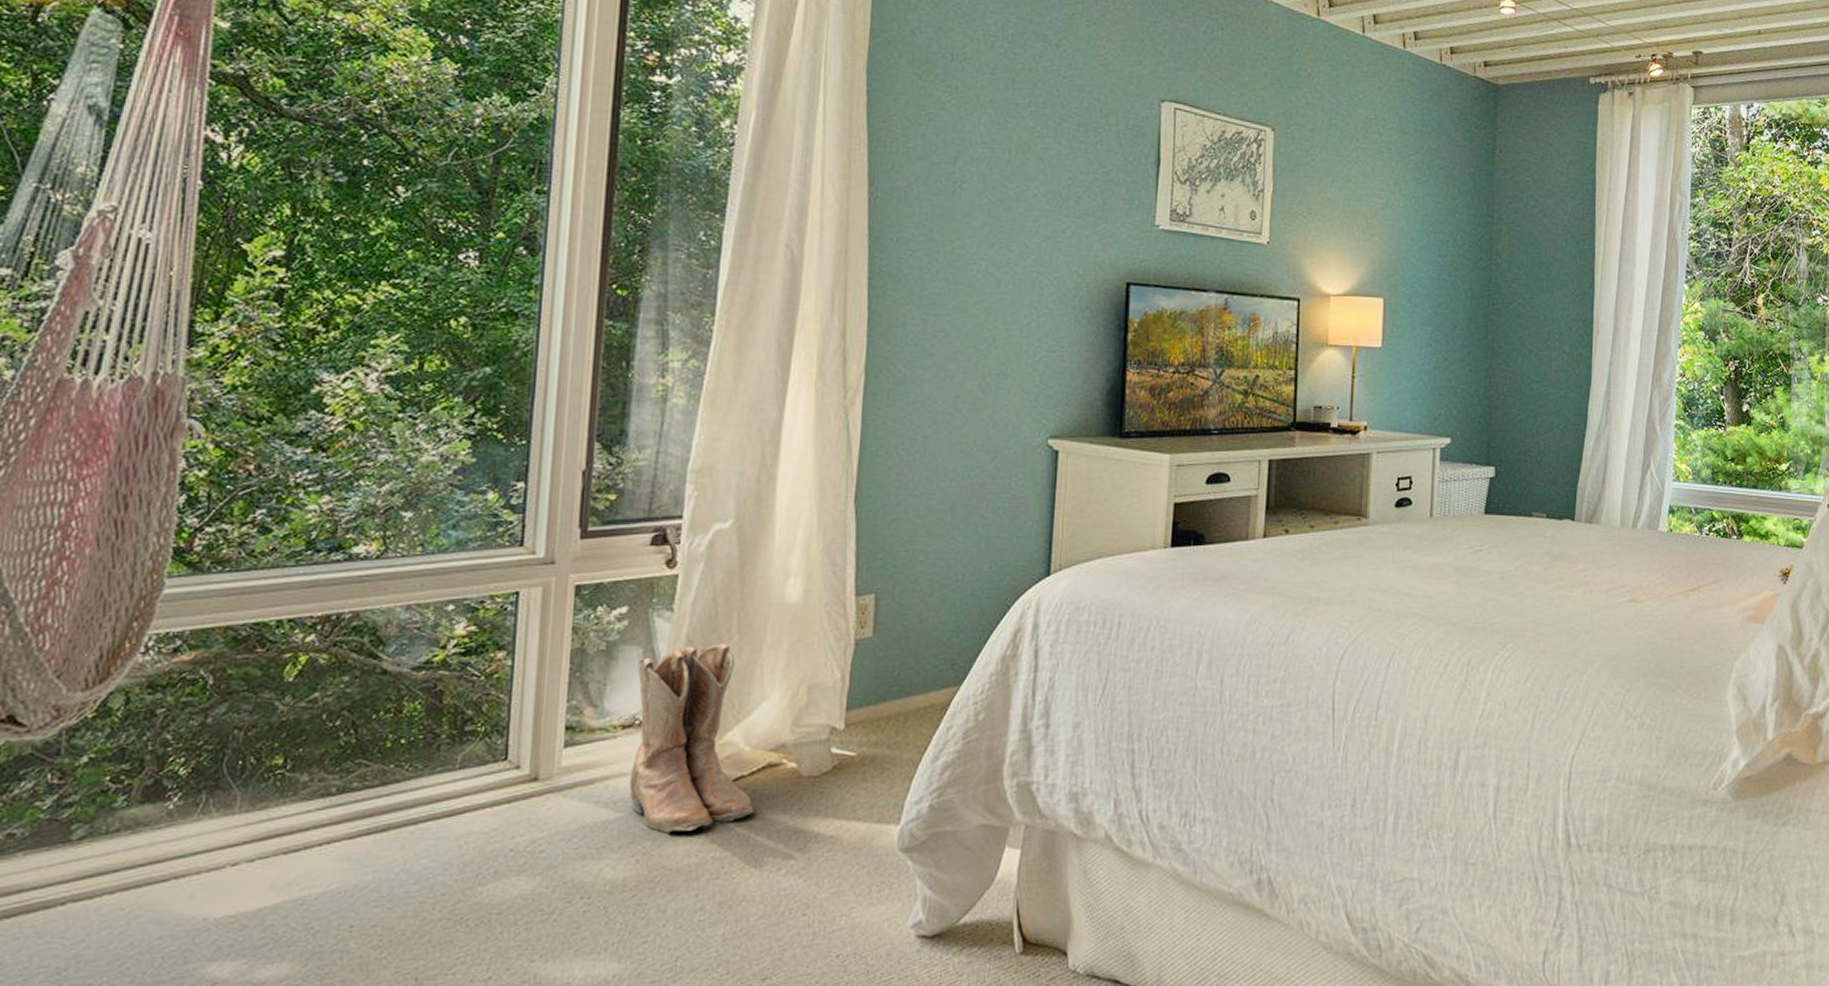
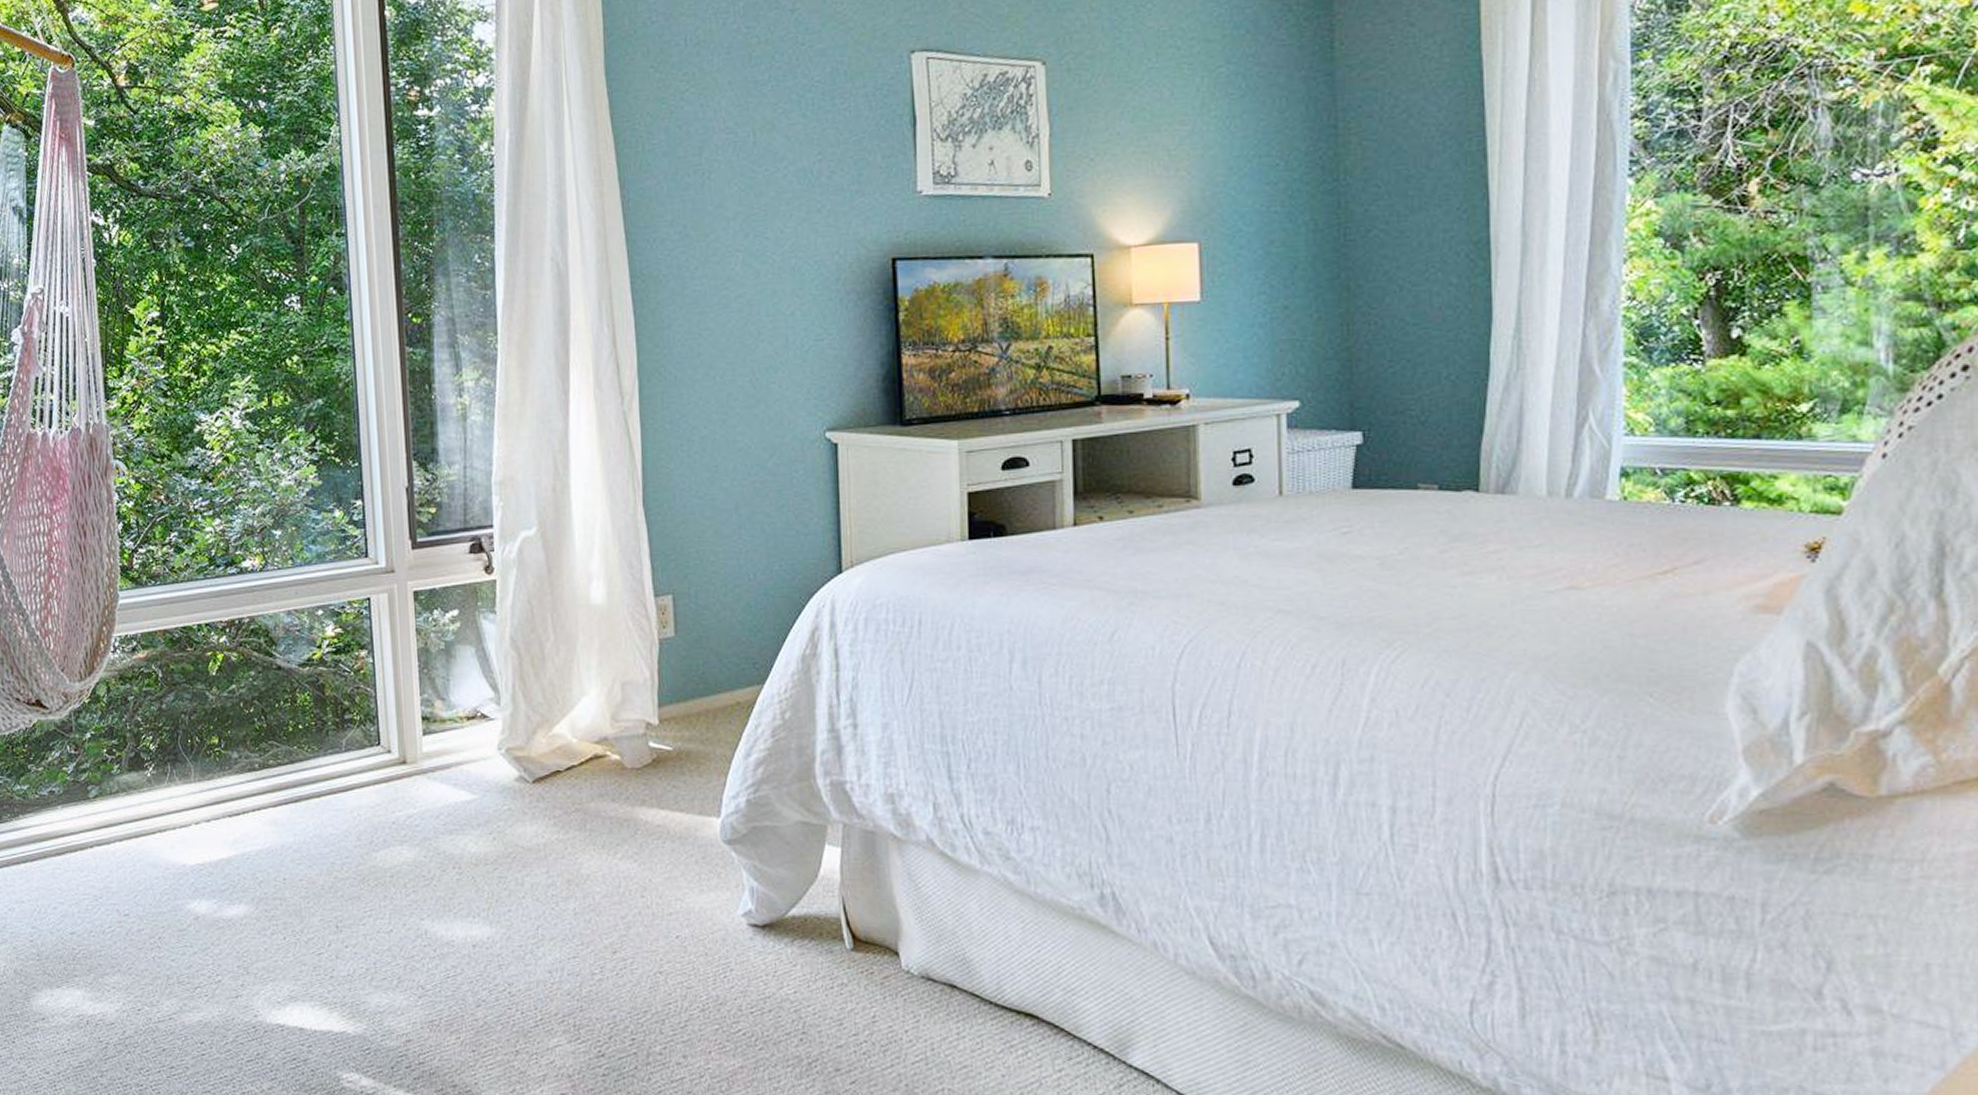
boots: present [629,644,754,833] -> none [472,643,587,815]

